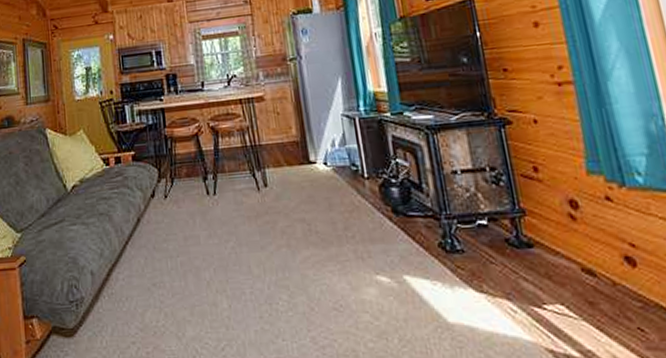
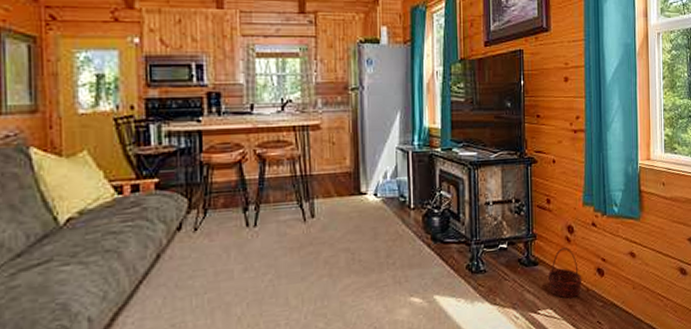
basket: none [549,227,604,292] -> present [547,247,582,298]

